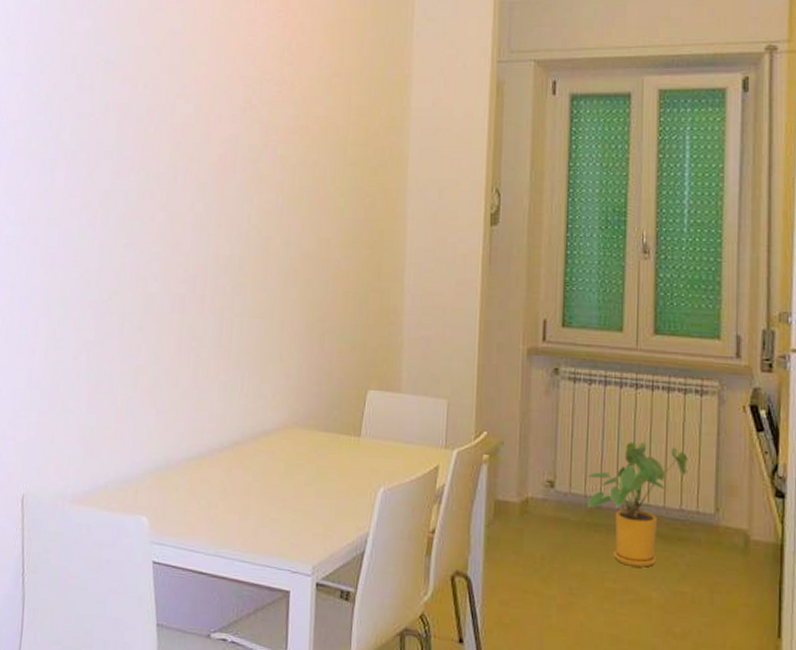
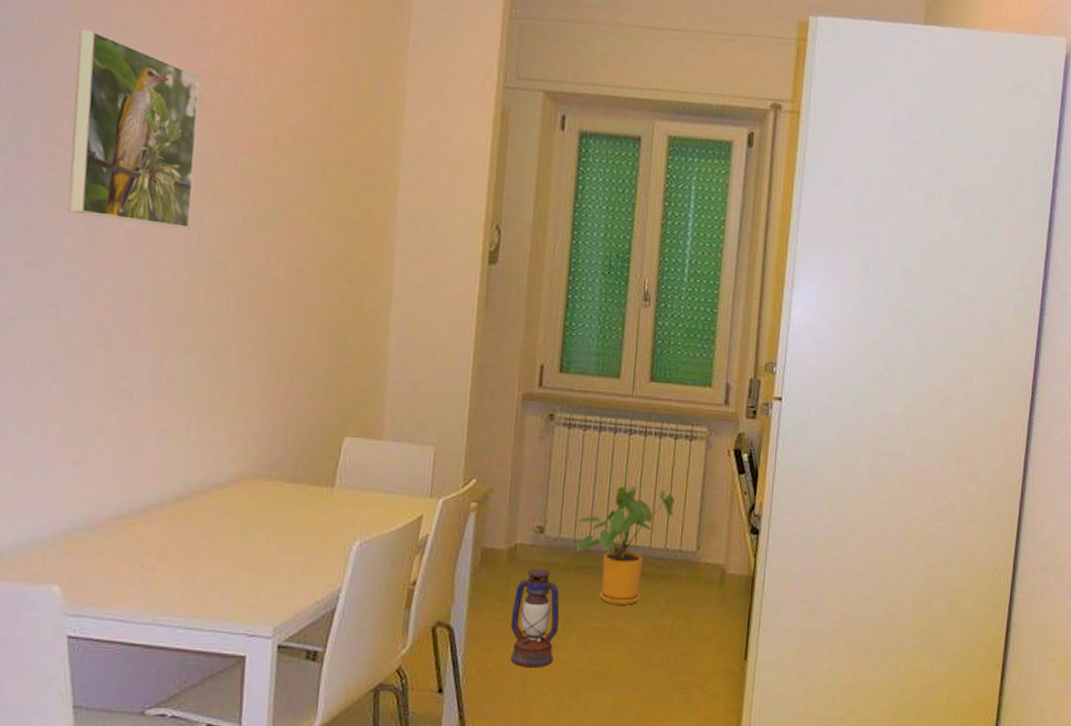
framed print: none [154,55,249,210] -> present [68,29,201,229]
lantern: none [525,522,574,627] -> present [510,568,560,668]

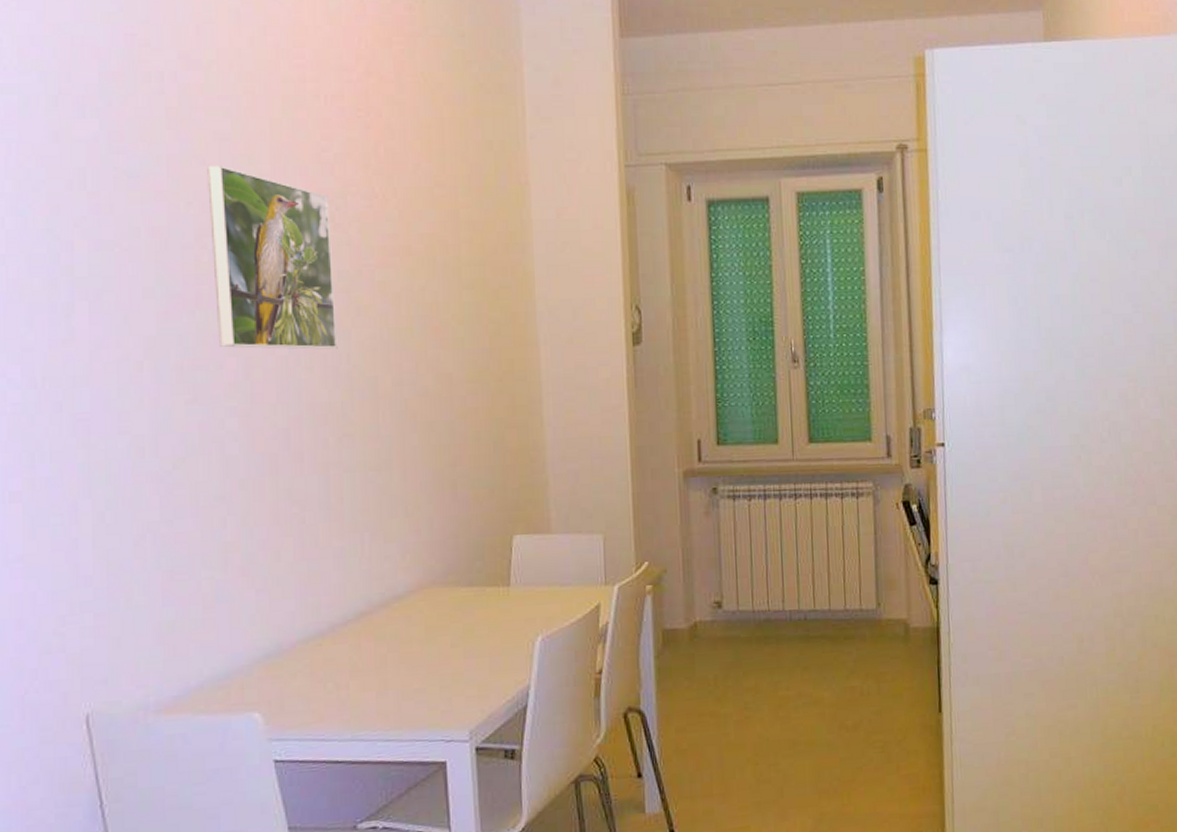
lantern: present [510,568,560,668] -> none [699,643,748,744]
house plant: present [575,485,675,605] -> none [751,550,849,672]

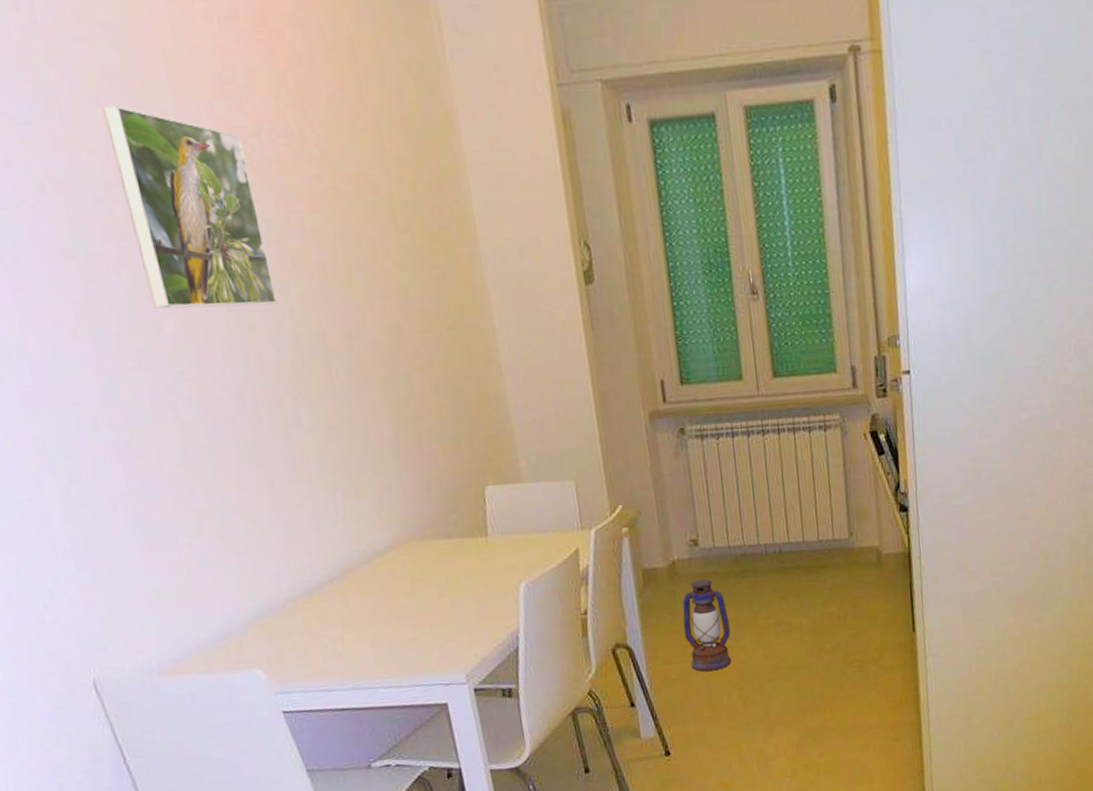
lantern: none [699,643,748,744] -> present [682,578,731,672]

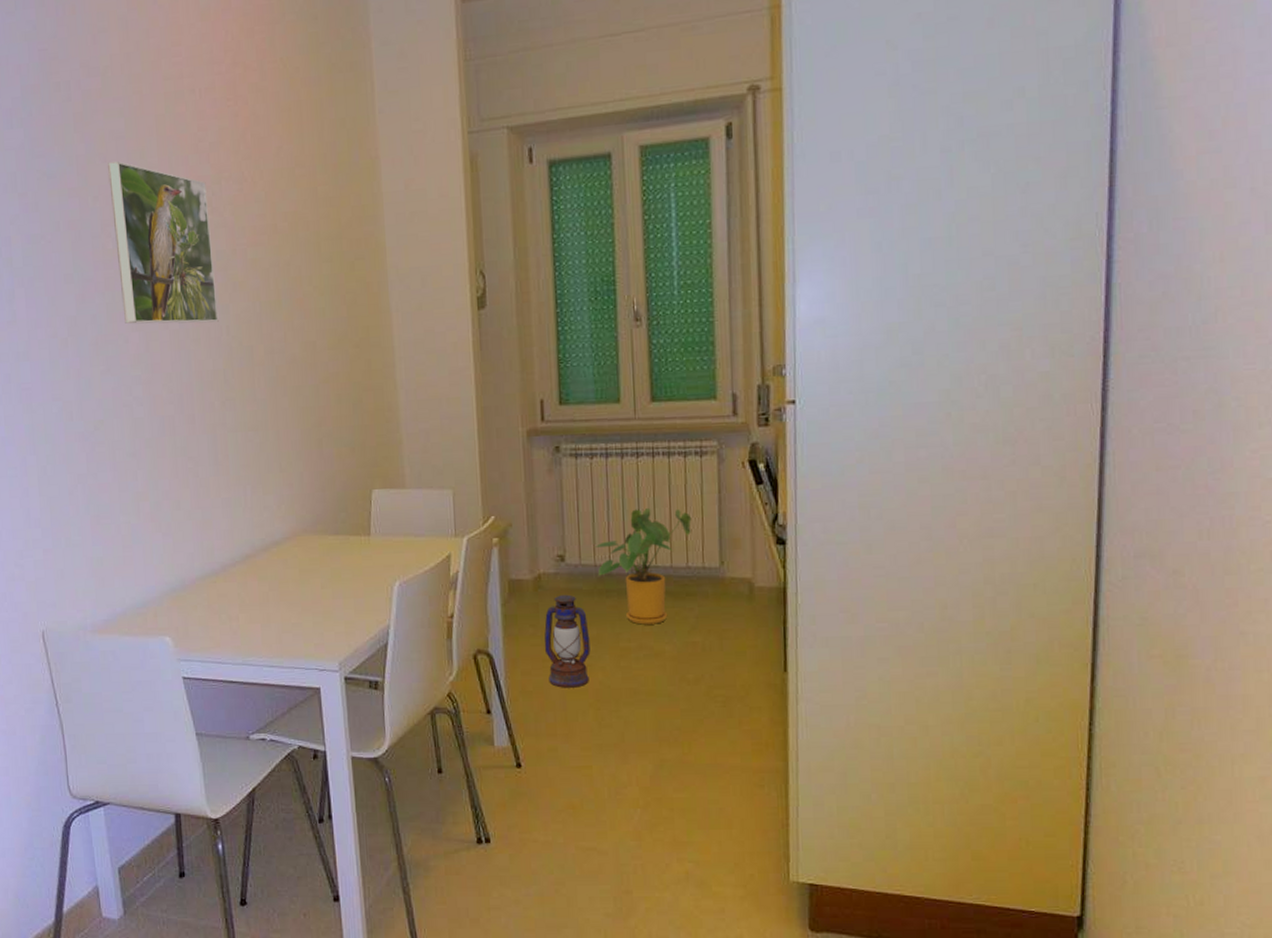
house plant: none [726,484,820,602] -> present [593,507,692,625]

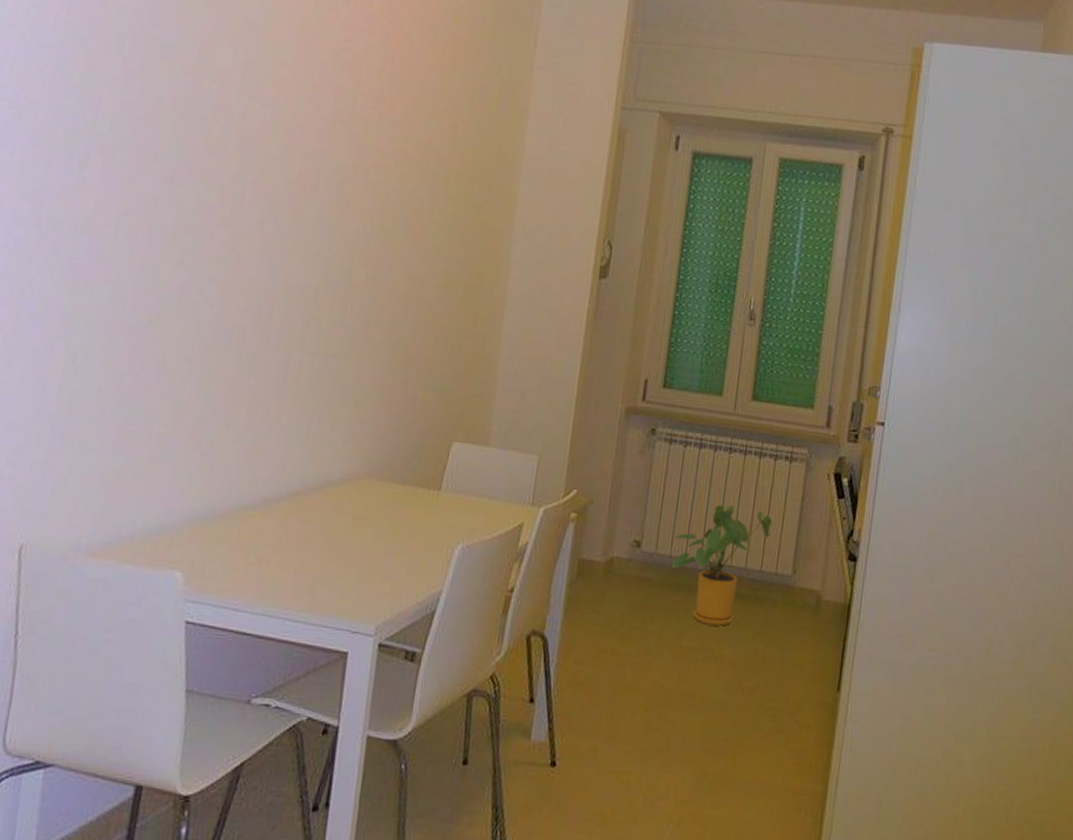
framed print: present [108,161,219,324] -> none [214,48,341,236]
lantern: present [543,594,591,688] -> none [601,582,653,684]

